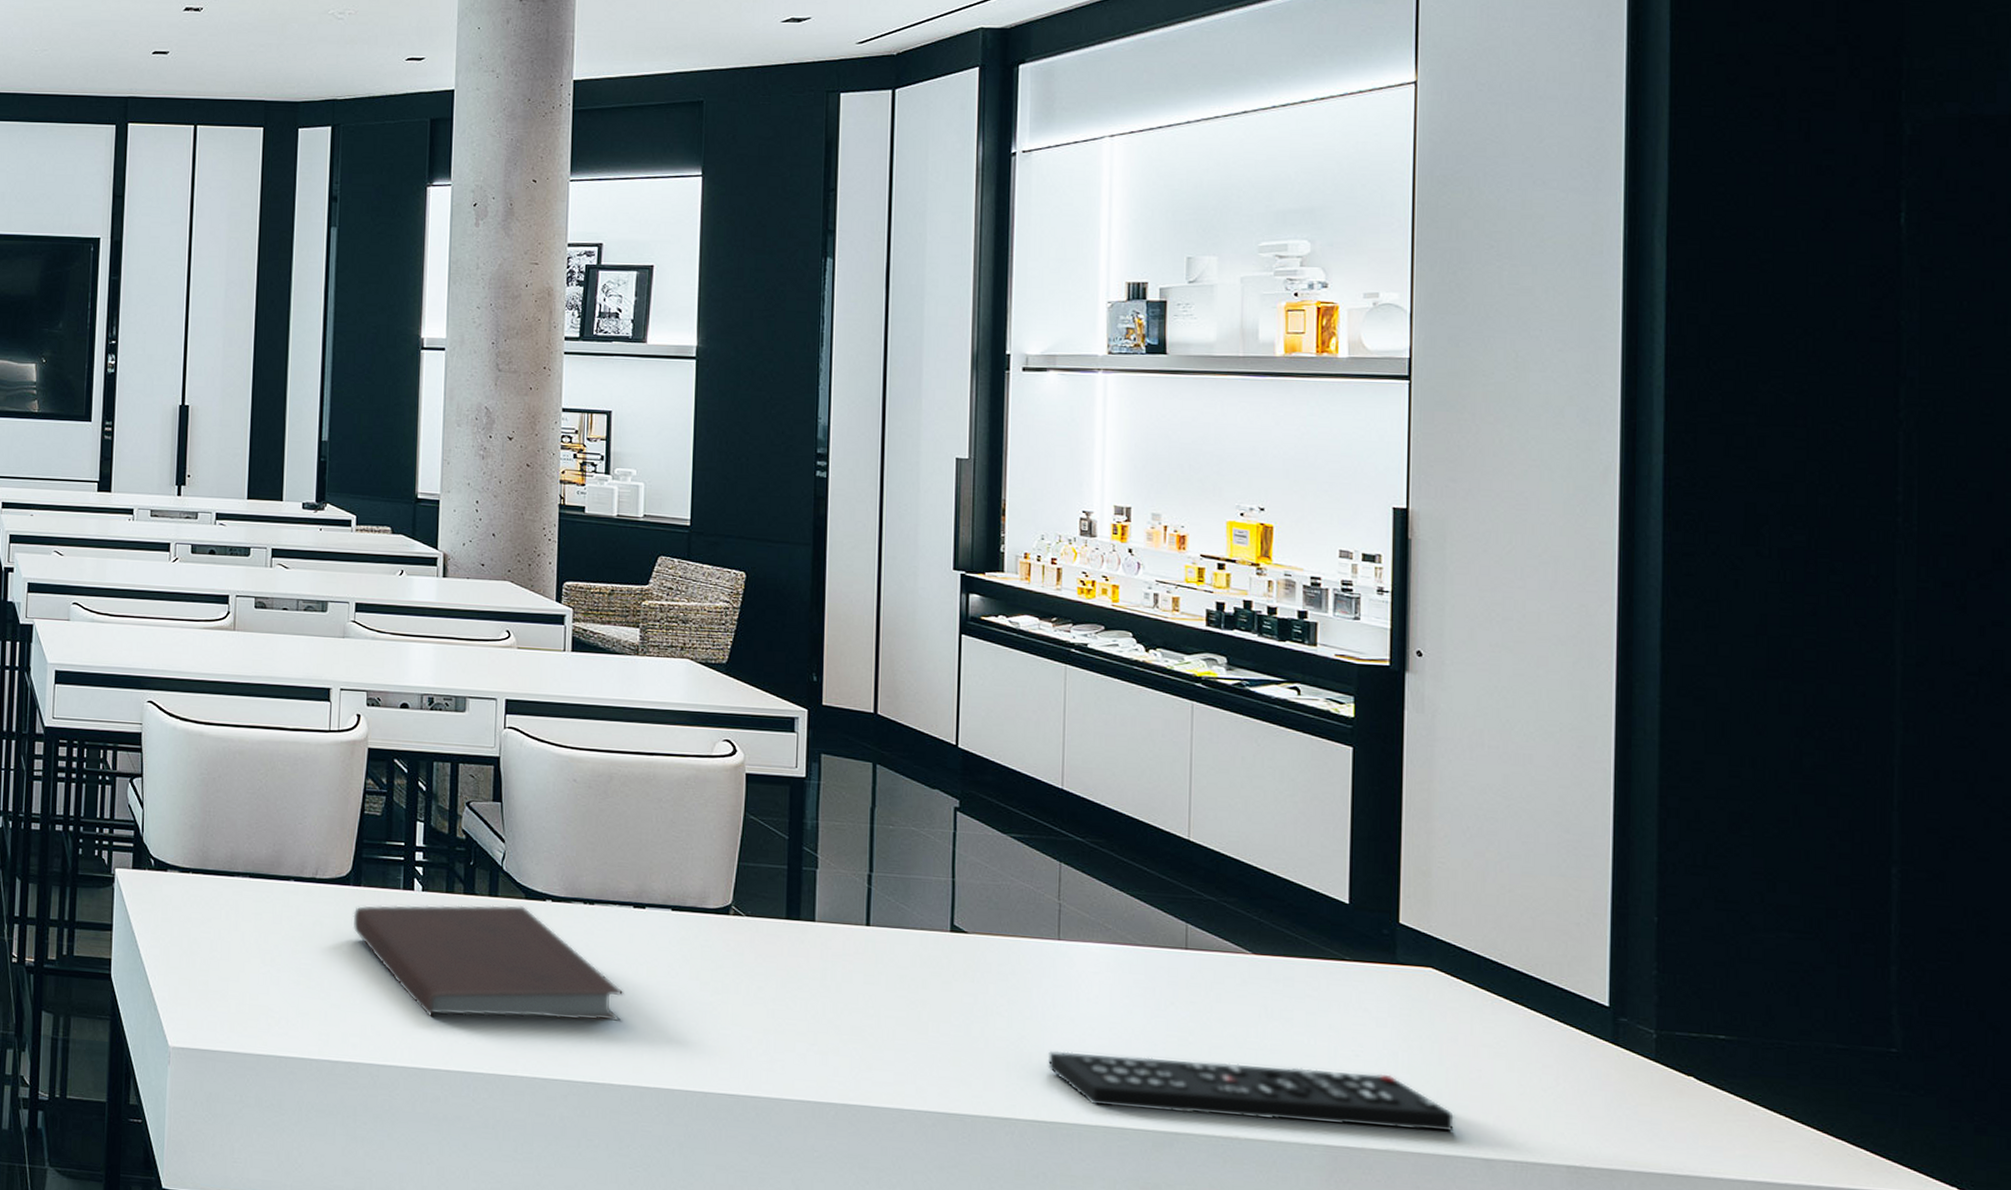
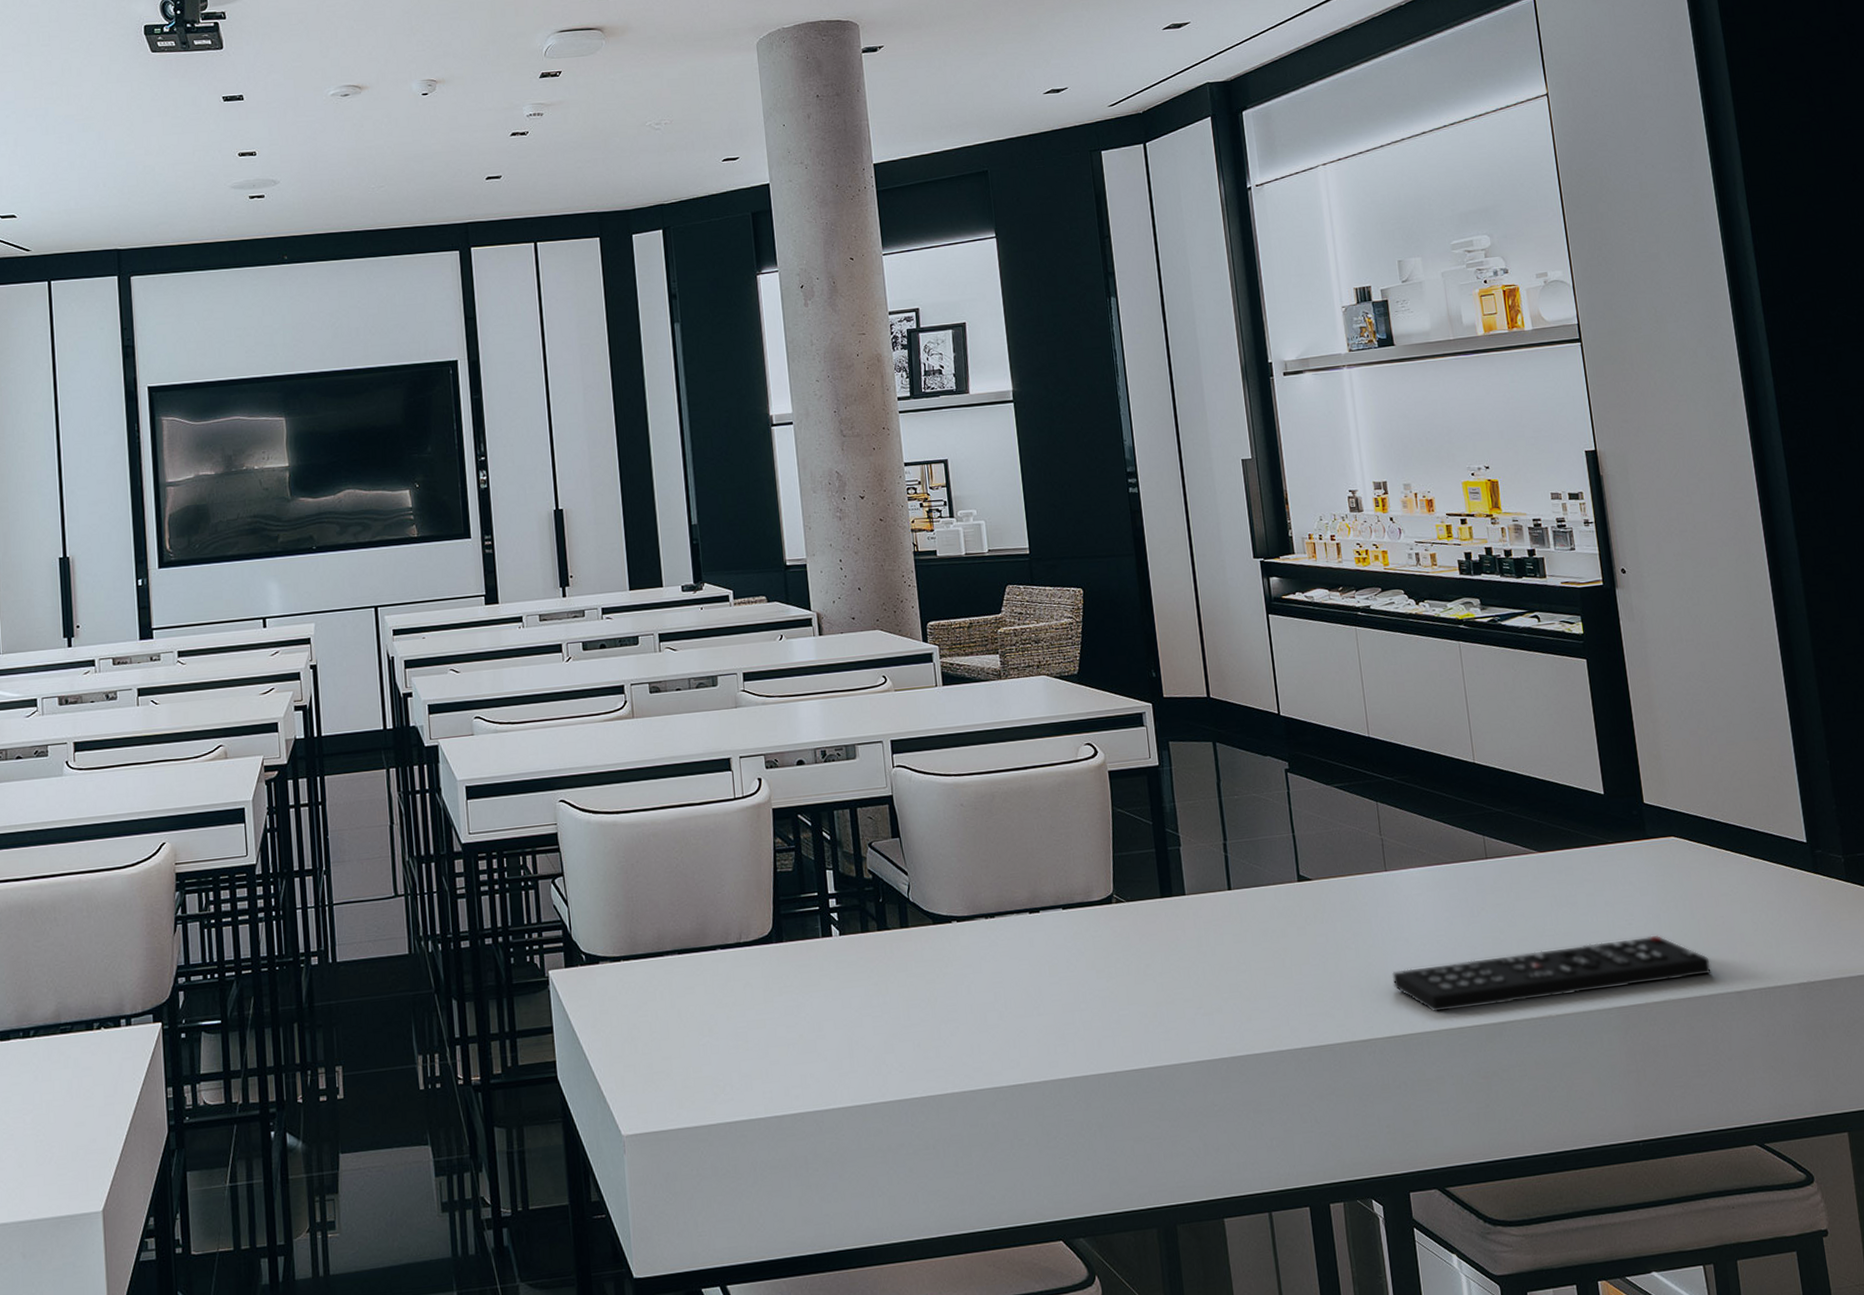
notebook: present [353,905,624,1023] -> none [779,931,1035,1055]

